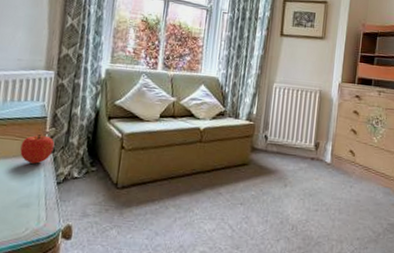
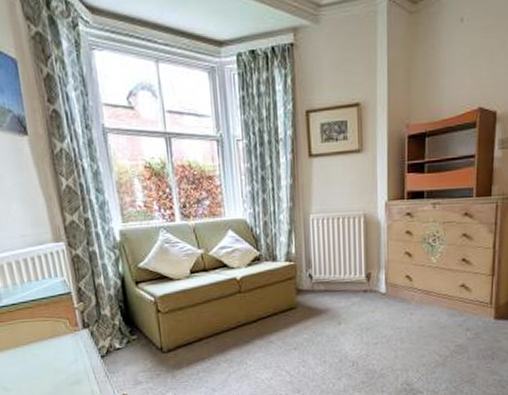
fruit: present [20,134,55,164] -> none [53,311,88,342]

